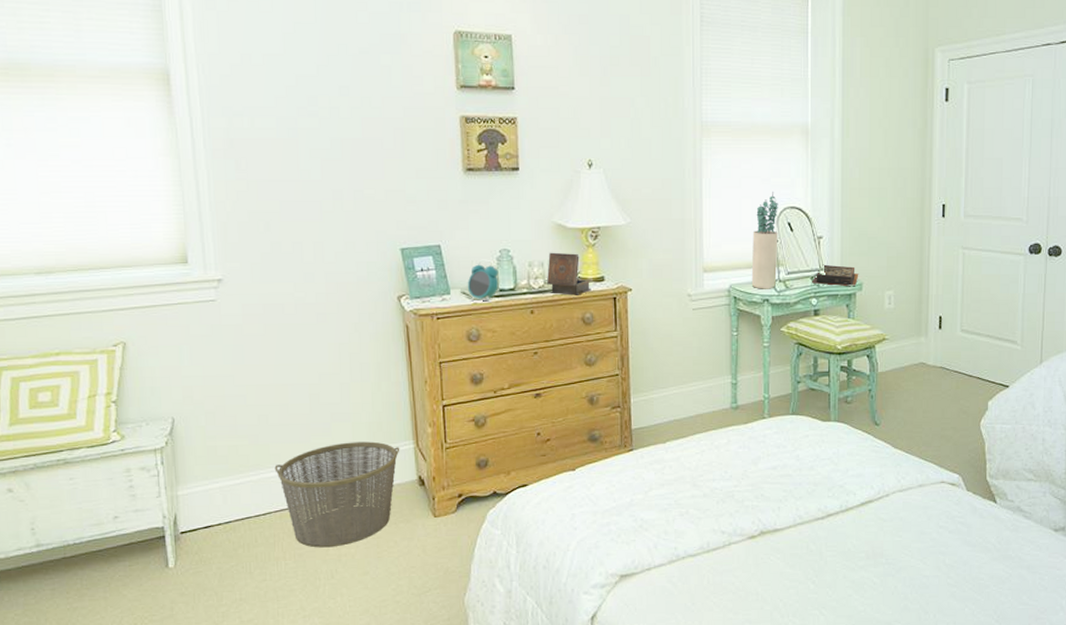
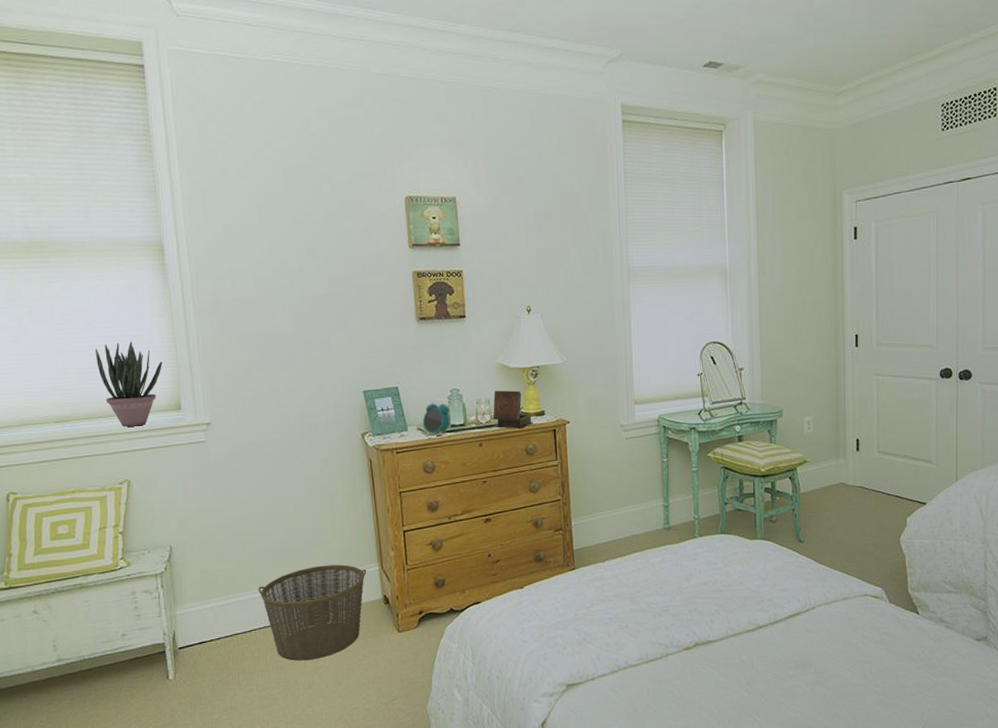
potted plant: none [86,183,167,282] -> present [96,341,163,428]
vase: present [751,192,778,289] -> none [678,329,703,419]
decorative box: present [811,264,859,287] -> none [734,394,779,414]

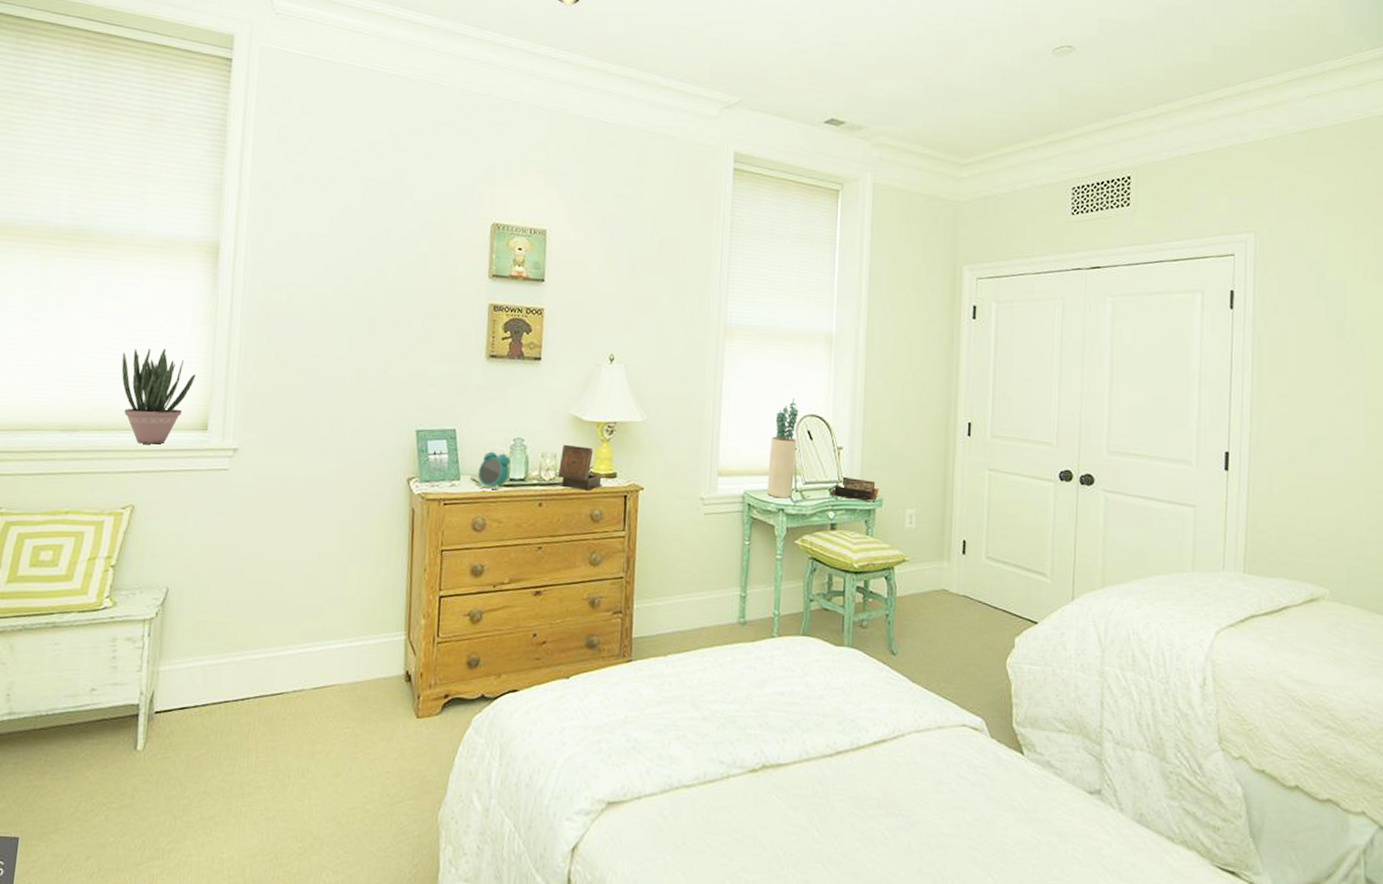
basket: present [258,564,367,661] -> none [260,628,391,742]
vase: none [678,329,703,419] -> present [767,398,799,499]
decorative box: none [734,394,779,414] -> present [829,476,879,502]

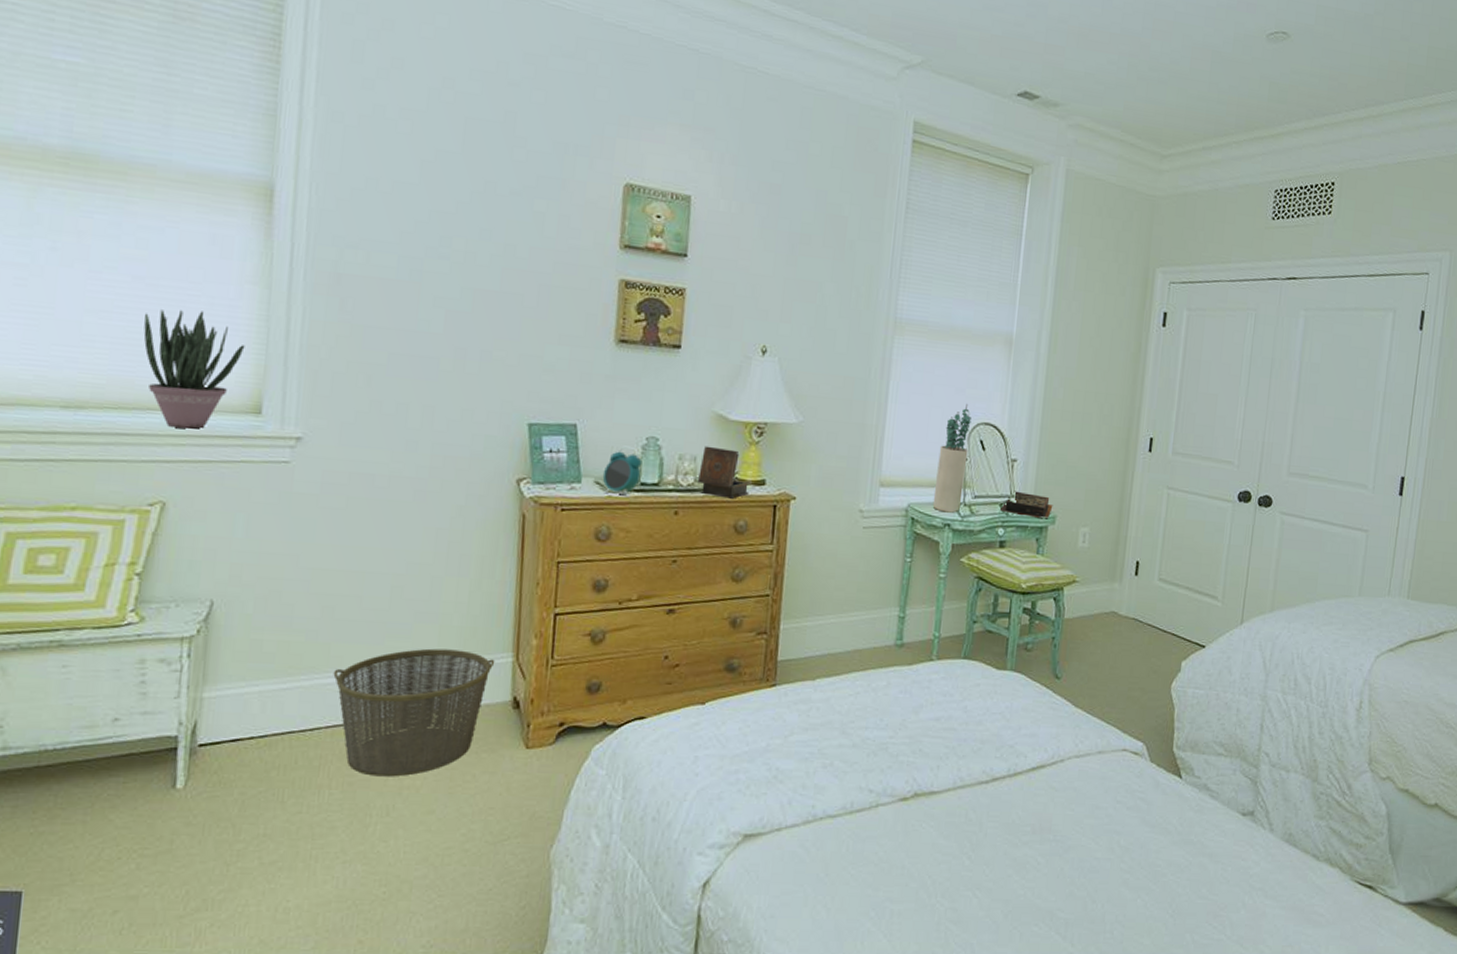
basket: none [260,628,391,742] -> present [333,648,495,777]

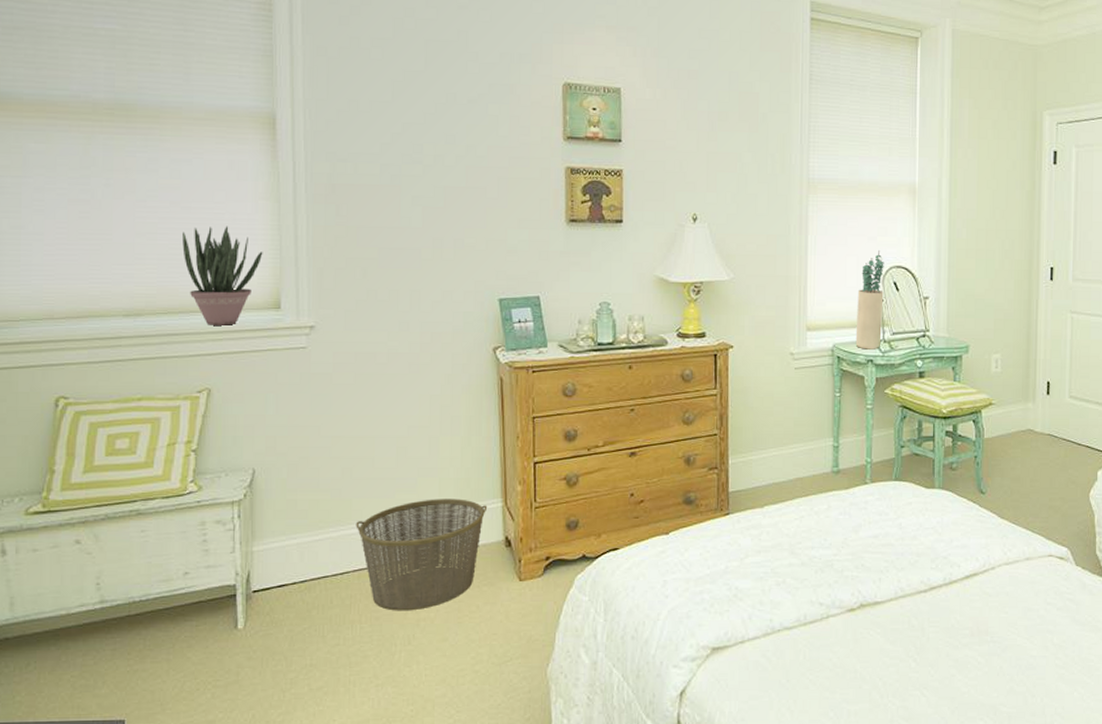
alarm clock: present [602,446,642,497] -> none [565,312,598,357]
jewelry box: present [698,446,749,499] -> none [647,306,692,351]
decorative box: present [999,491,1053,519] -> none [916,325,966,349]

